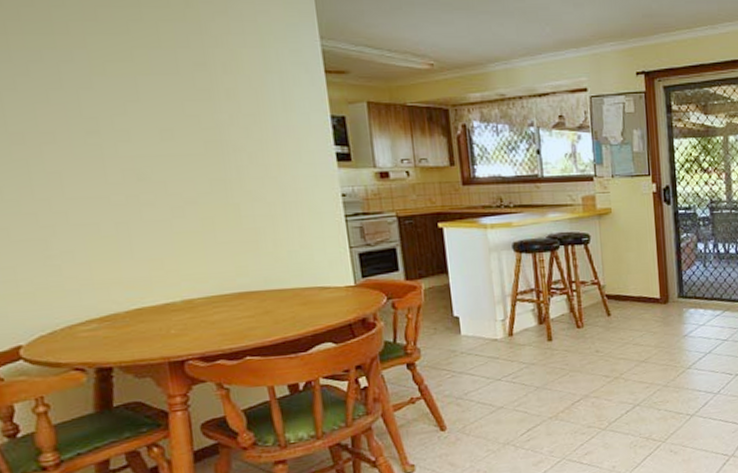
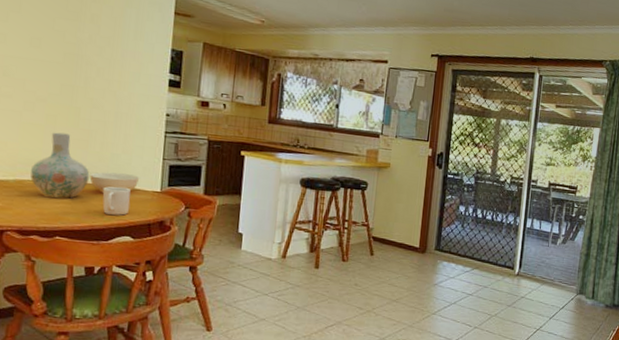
vase: none [197,236,270,315] -> present [29,132,90,199]
bowl: none [268,271,328,298] -> present [89,172,140,193]
mug: none [287,287,324,322] -> present [102,186,132,216]

